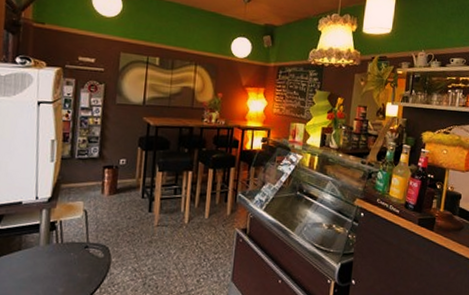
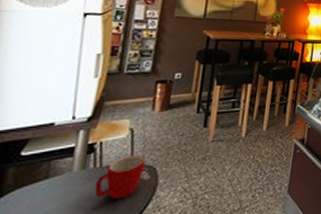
mug: none [59,234,99,273] -> present [95,155,146,199]

